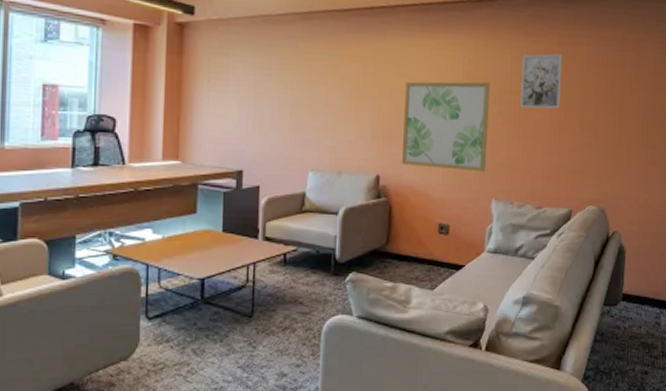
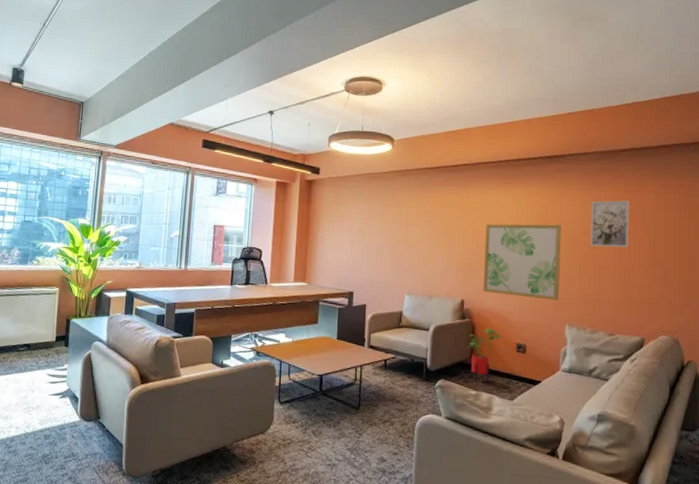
house plant: none [383,208,424,272] -> present [467,328,503,383]

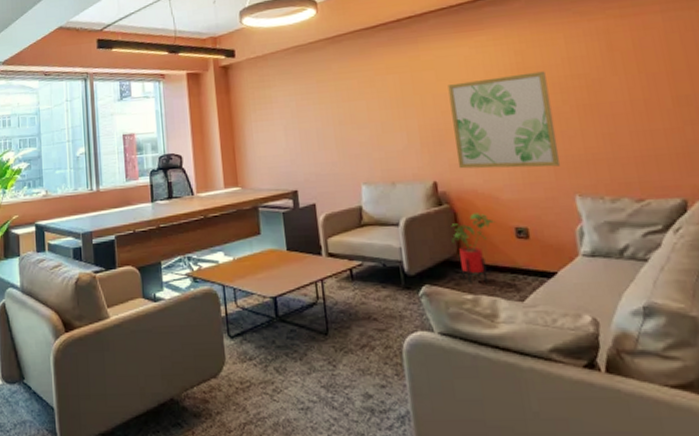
wall art: present [590,200,629,248] -> none [578,28,640,92]

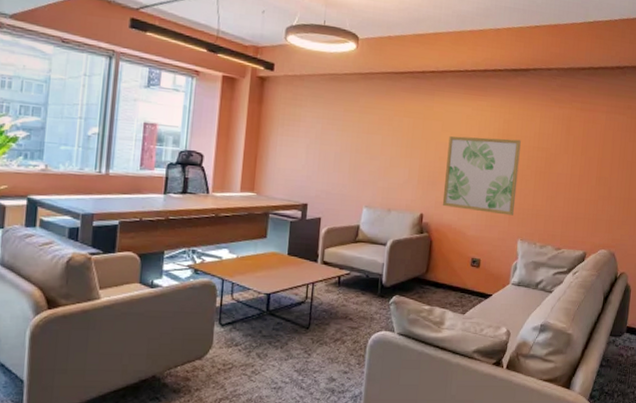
house plant: present [451,213,496,283] -> none [423,243,459,297]

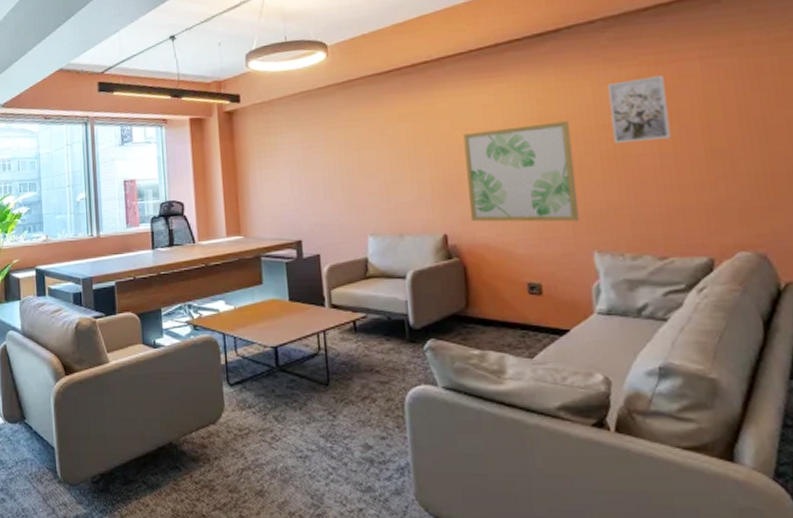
wall art: none [546,118,584,165] -> present [607,75,672,144]

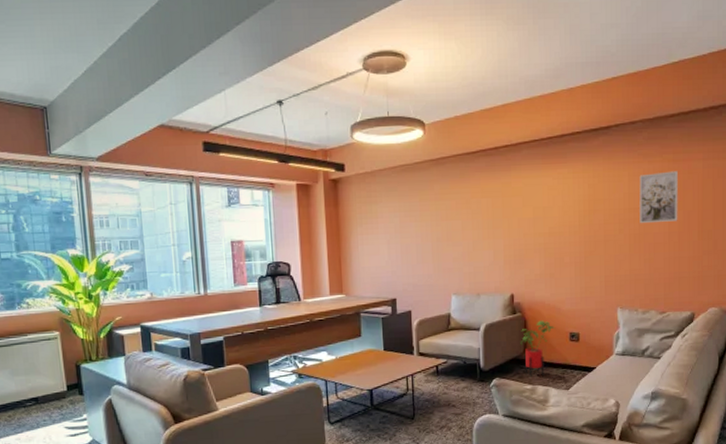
house plant: none [460,267,508,338] -> present [520,320,556,376]
wall art: present [463,121,580,222] -> none [531,204,611,285]

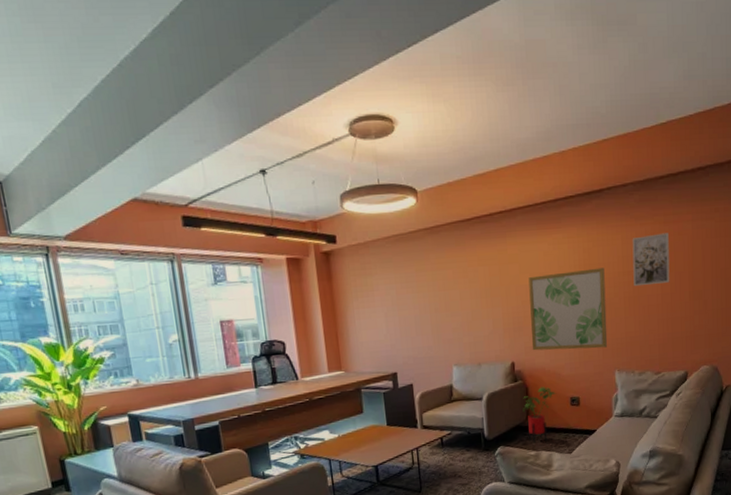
wall art: none [531,204,611,285] -> present [528,267,608,351]

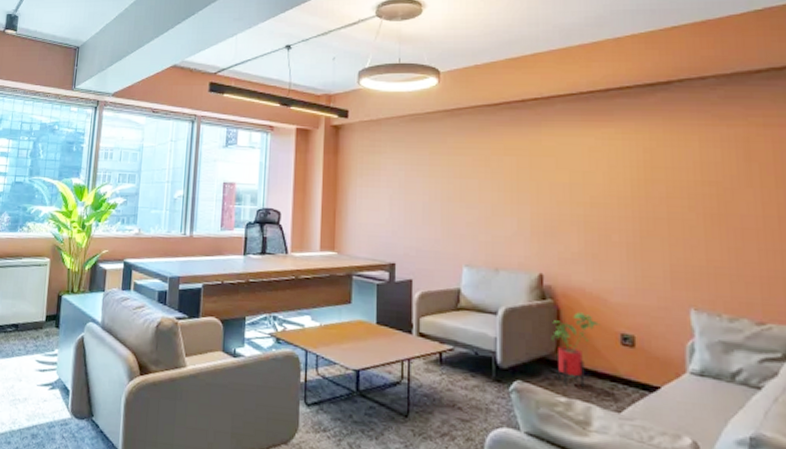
wall art: present [528,267,608,351] -> none [567,172,679,276]
wall art: present [632,233,670,287] -> none [715,138,776,202]

